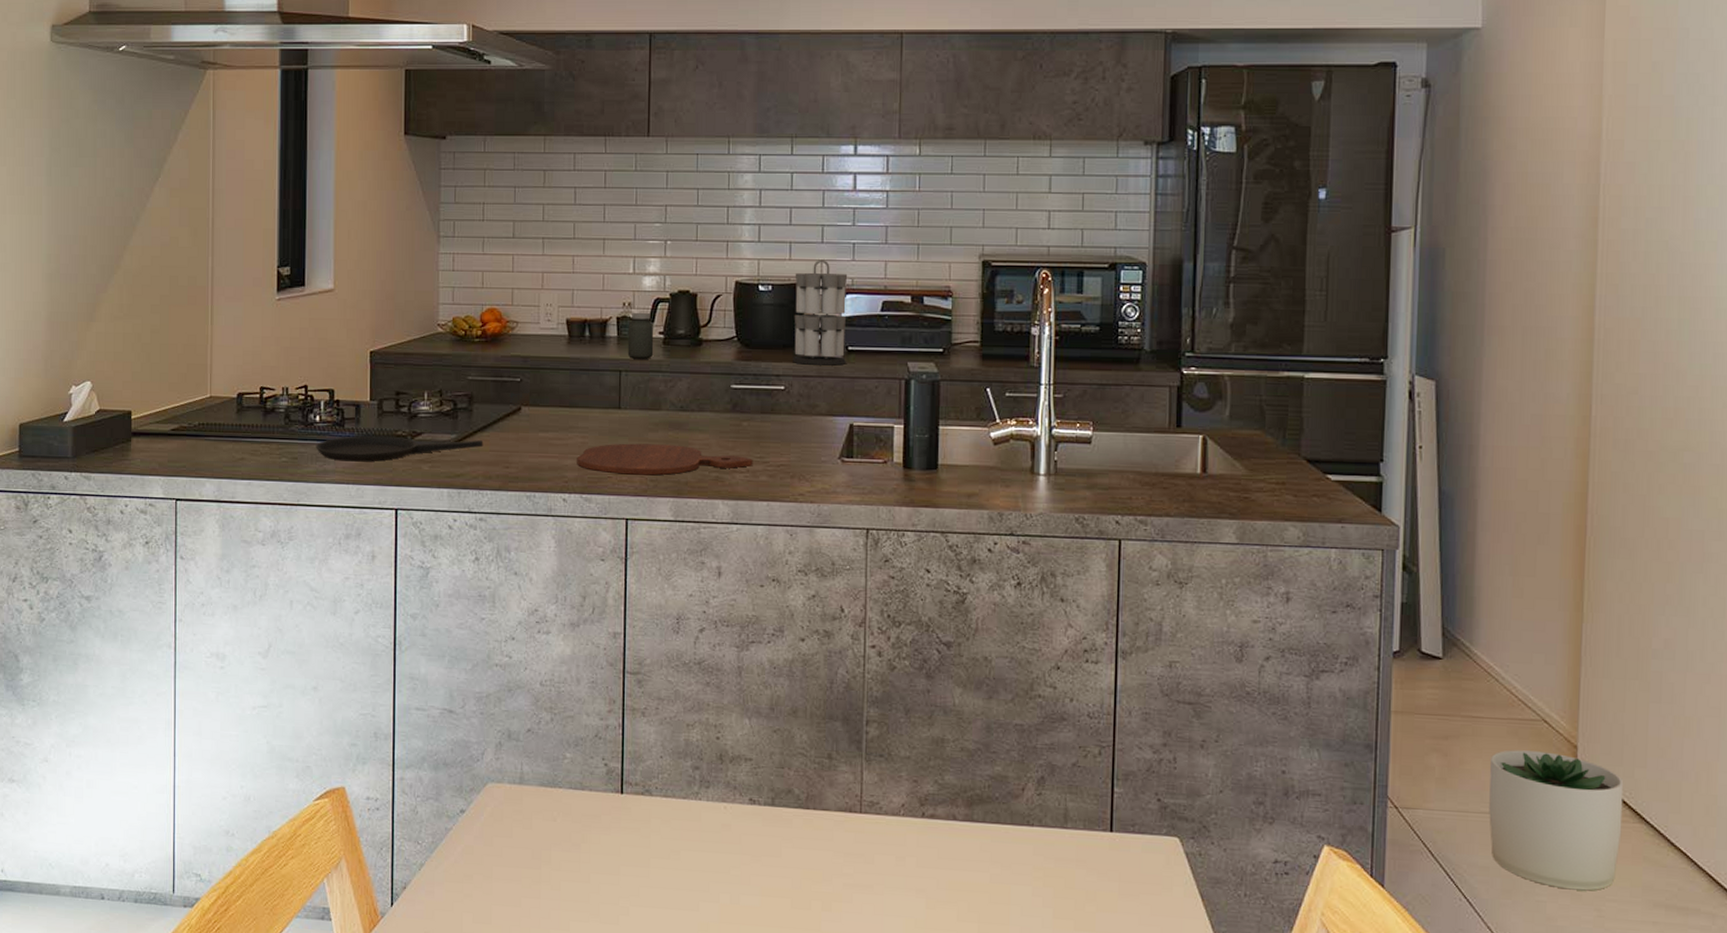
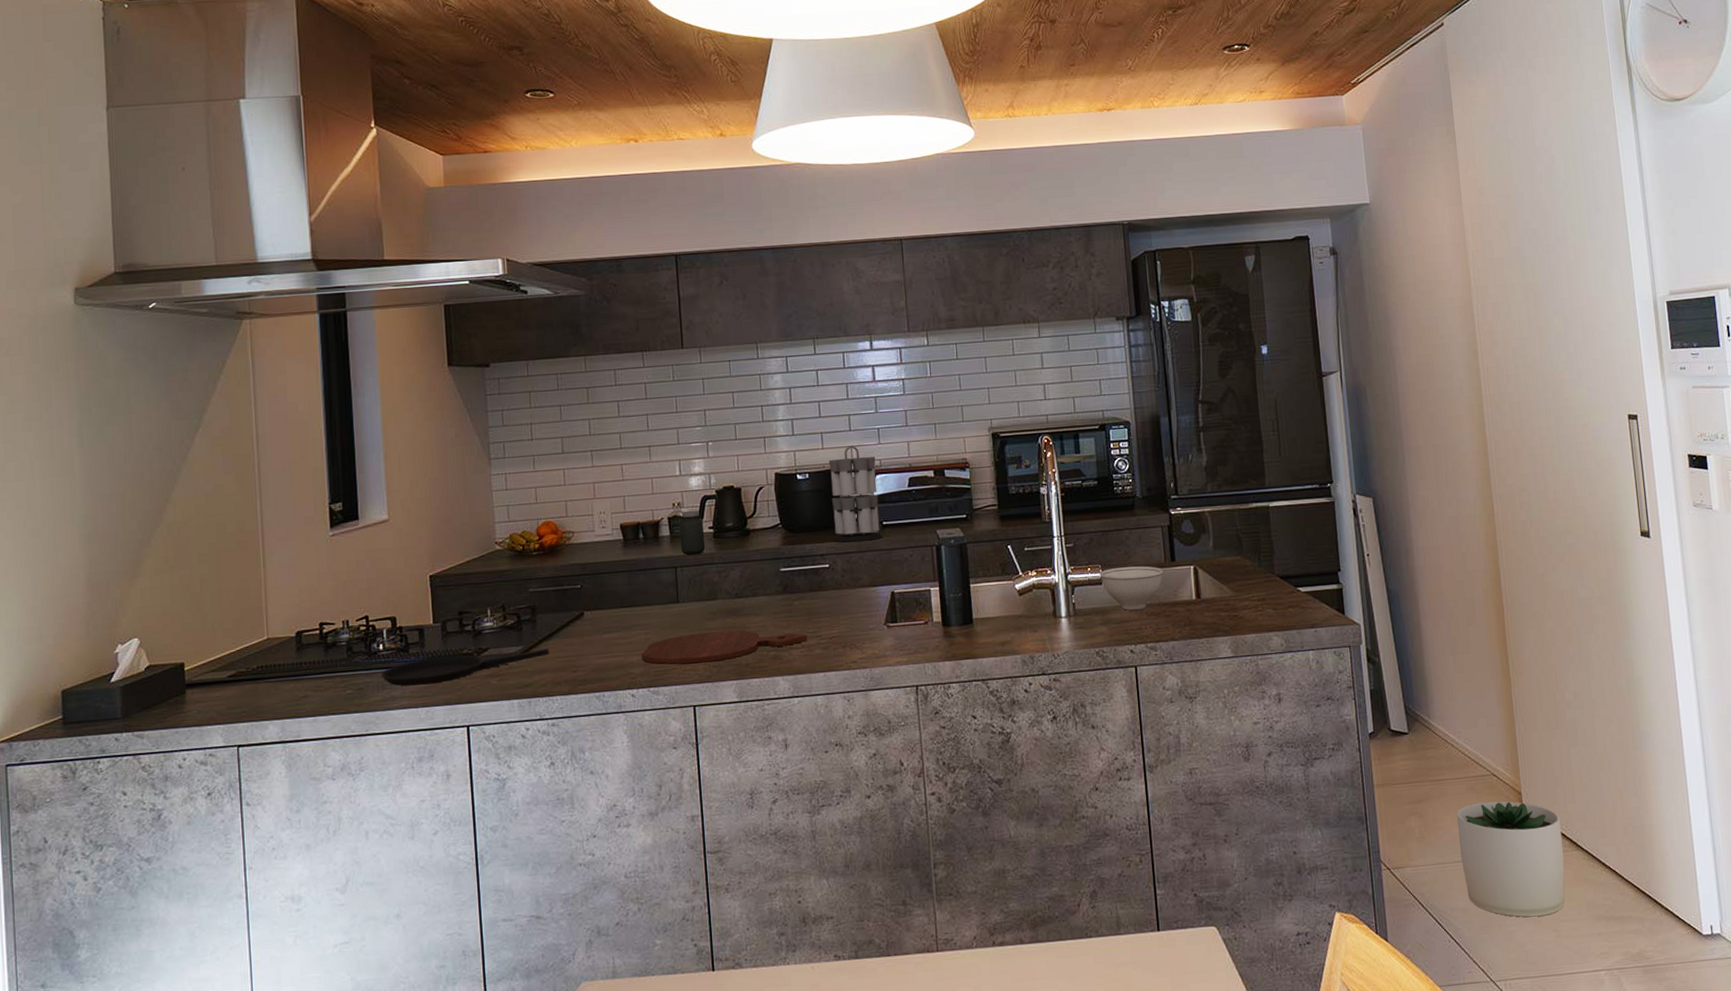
bowl: none [1089,427,1166,478] -> present [1099,566,1164,611]

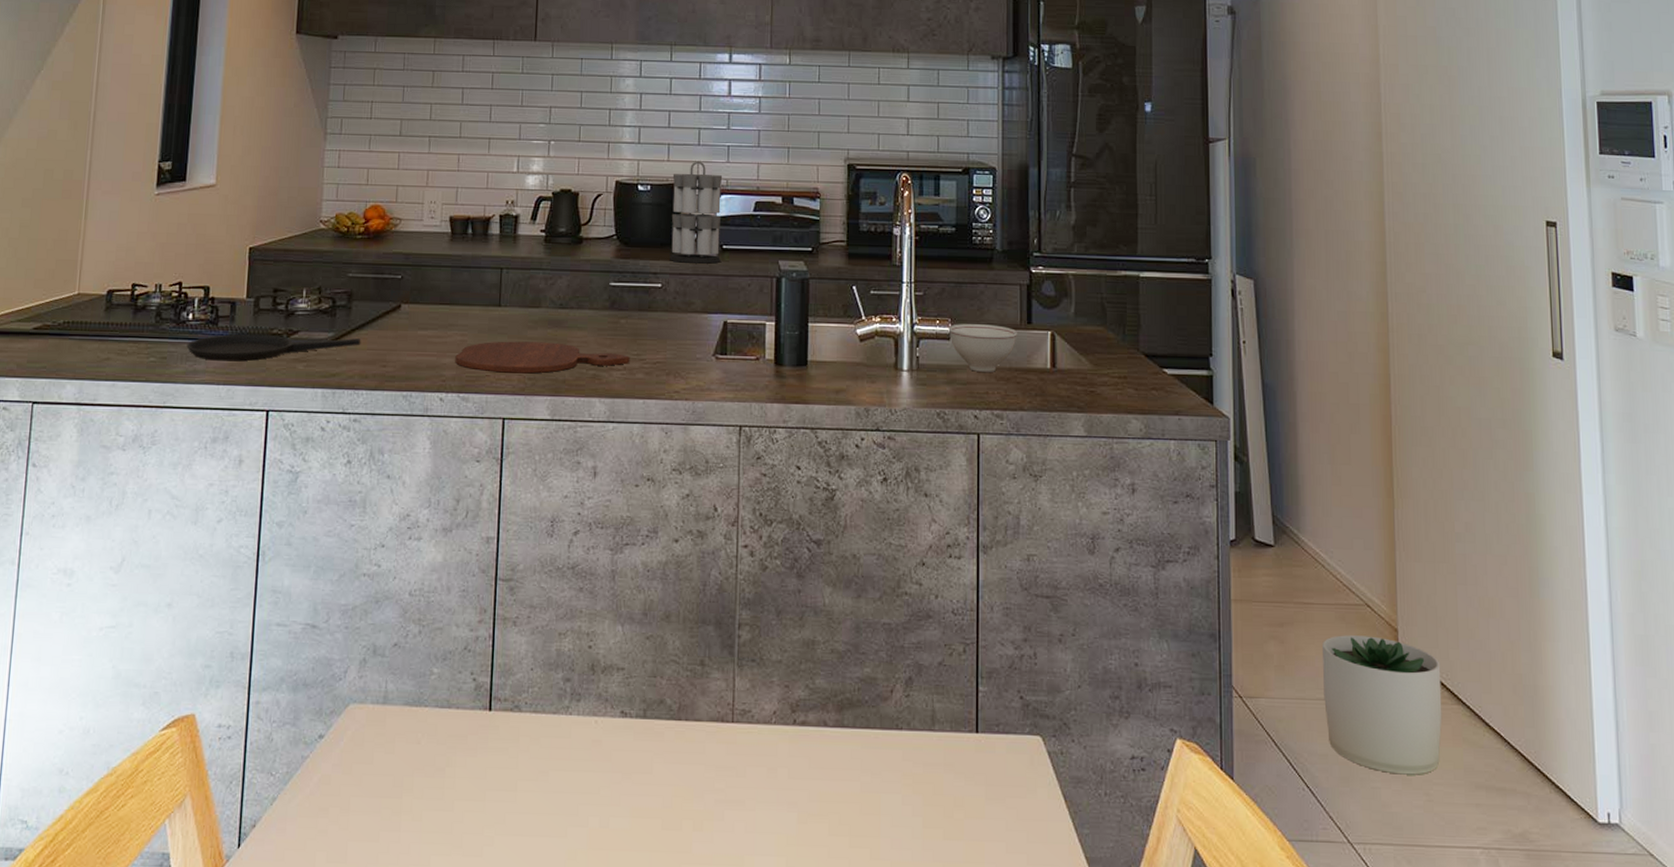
jar: present [679,510,706,555] -> none [509,210,536,257]

